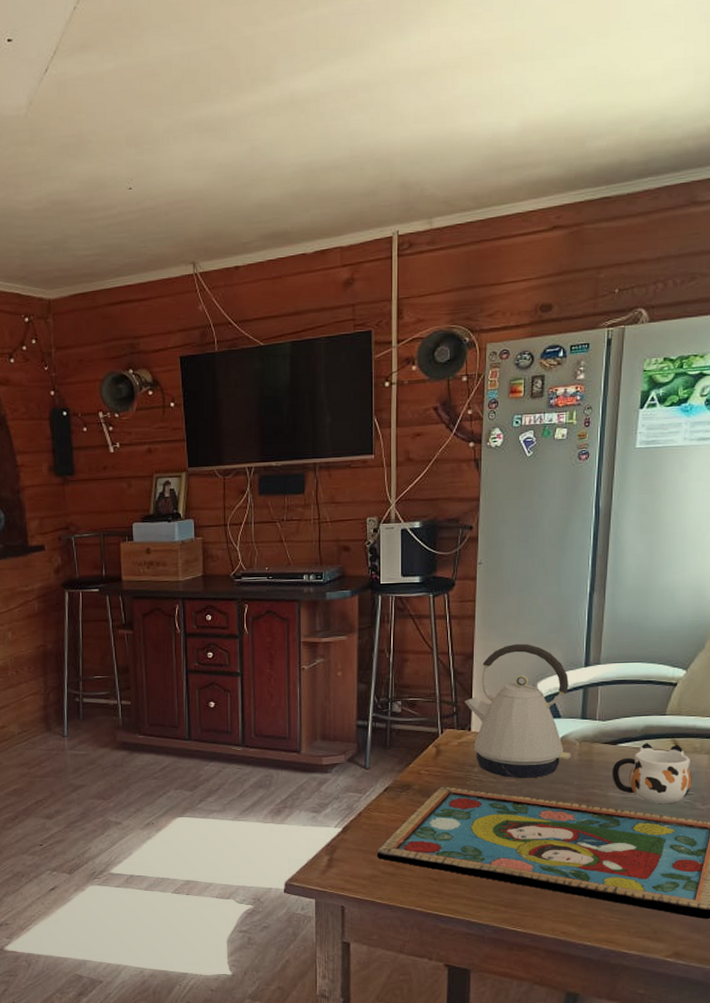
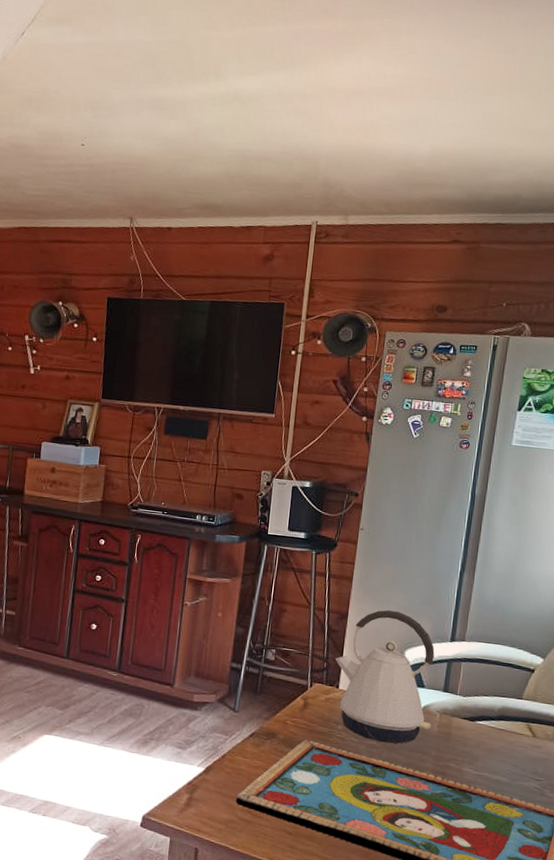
mug: present [612,742,692,804] -> none [468,723,543,787]

